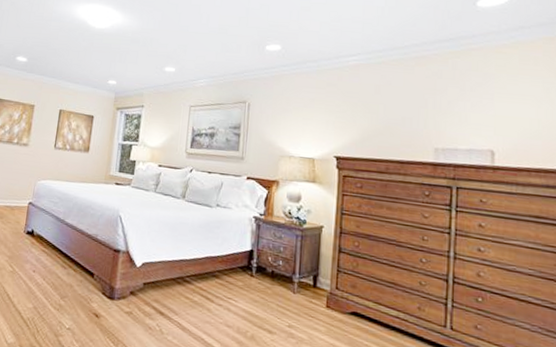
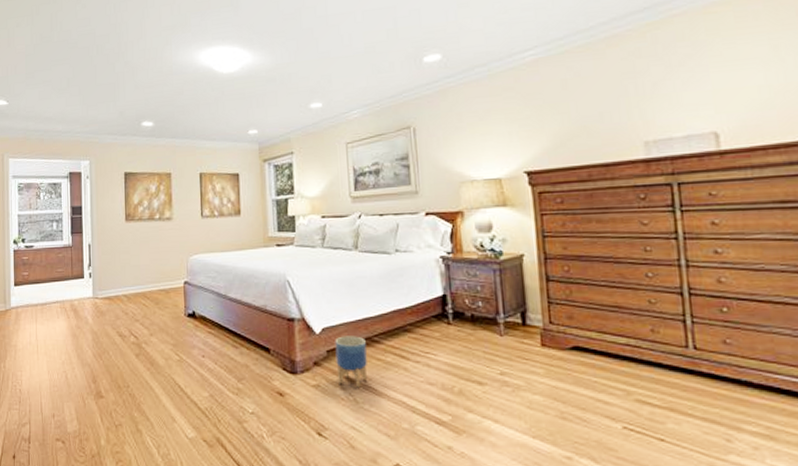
planter: none [148,272,179,320] -> present [335,336,367,388]

